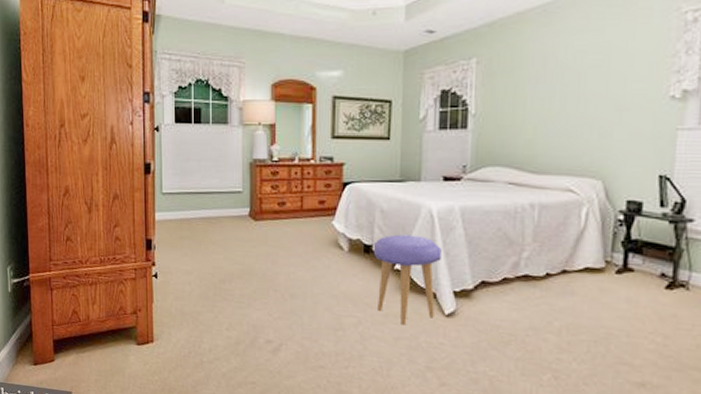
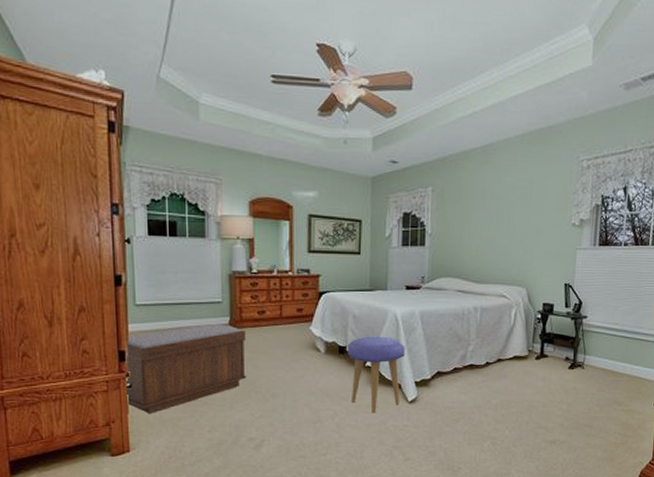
bench: none [151,215,265,306] -> present [126,324,246,414]

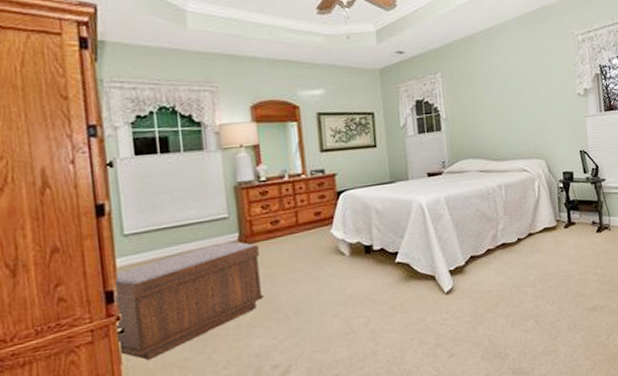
stool: present [347,336,405,413] -> none [373,228,436,312]

